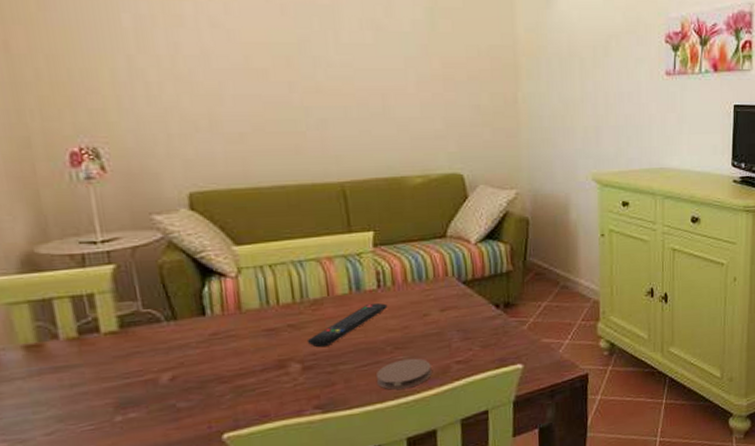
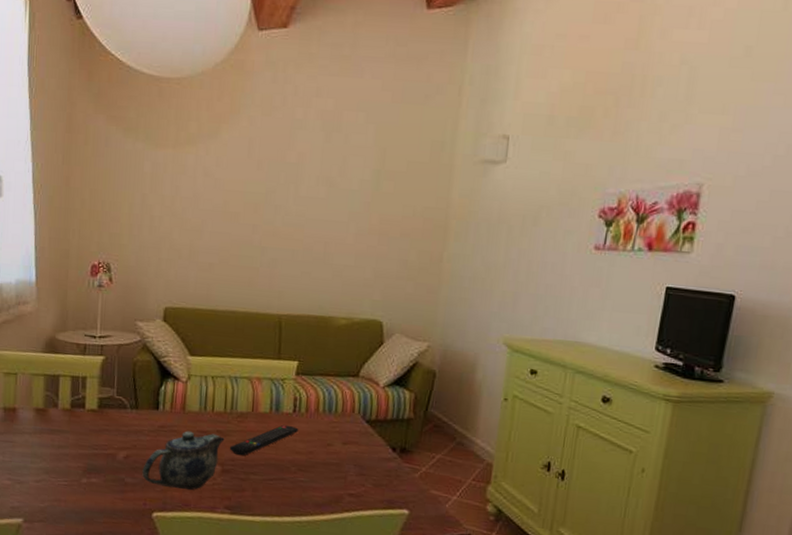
teapot: none [198,329,299,403] -> present [142,431,225,490]
coaster: present [375,358,432,390] -> none [278,481,327,509]

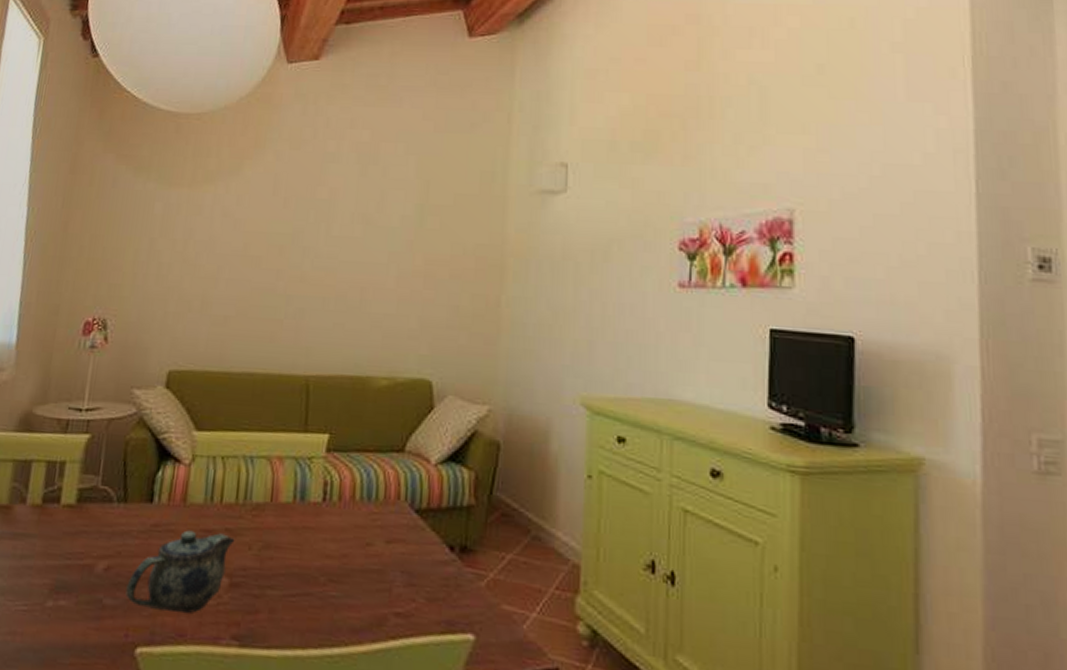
remote control: present [229,424,299,456] -> none [240,518,330,563]

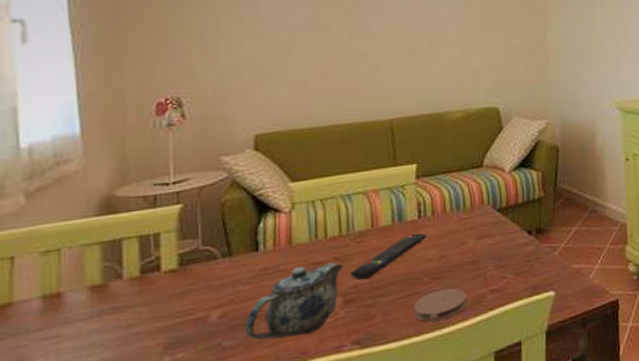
remote control: none [240,518,330,563] -> present [350,233,427,280]
coaster: none [302,596,366,637] -> present [413,288,467,322]

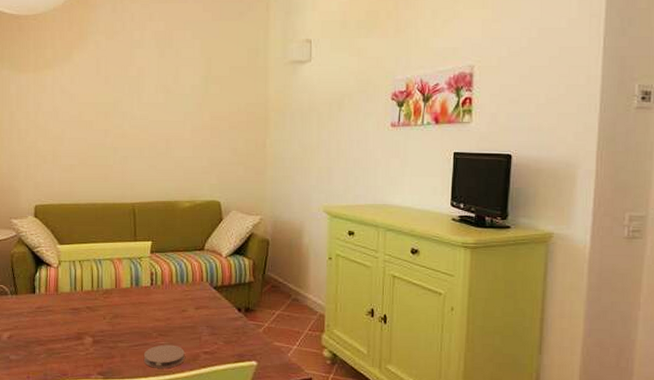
teapot: present [244,262,344,340] -> none [24,309,94,361]
remote control: present [350,233,427,280] -> none [98,296,157,327]

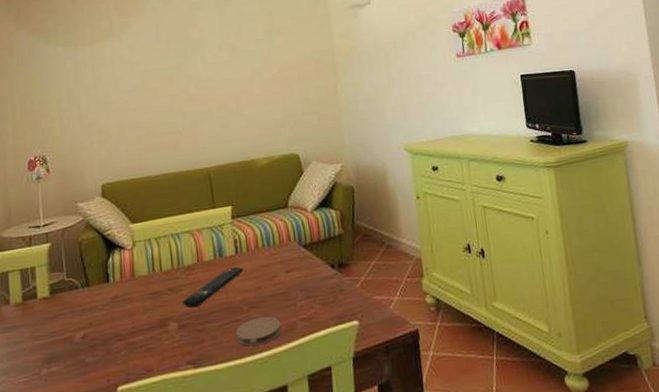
remote control: none [98,296,157,327] -> present [182,267,244,308]

